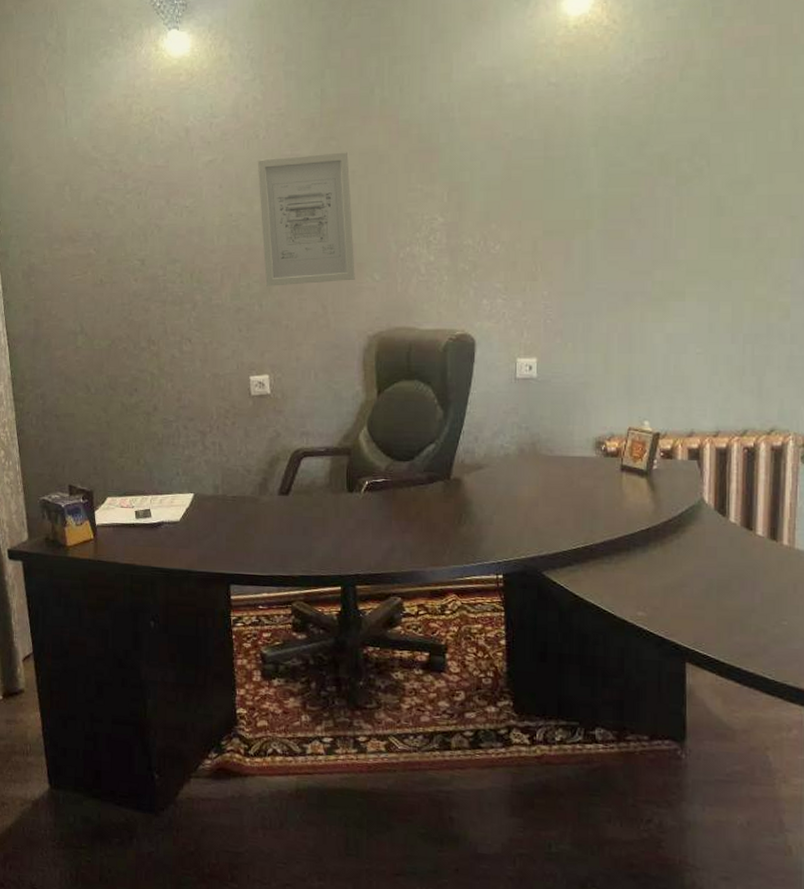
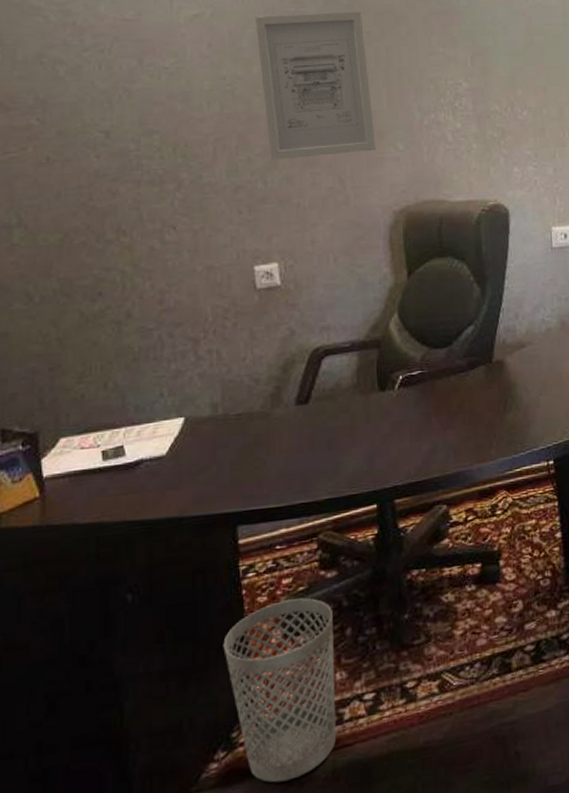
wastebasket: none [217,650,301,788] -> present [223,598,337,783]

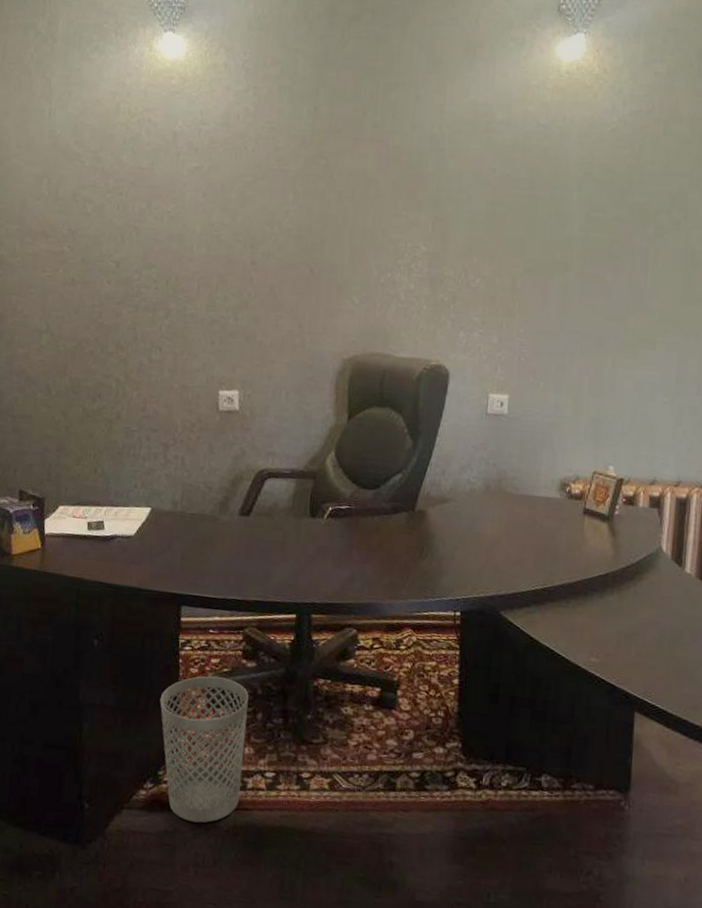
wall art: present [254,11,376,160] -> none [243,171,337,302]

